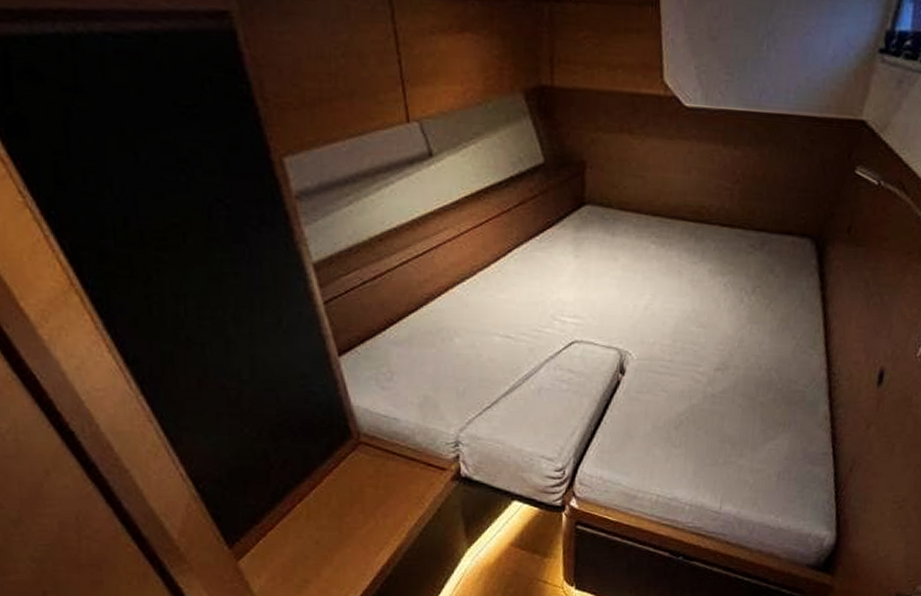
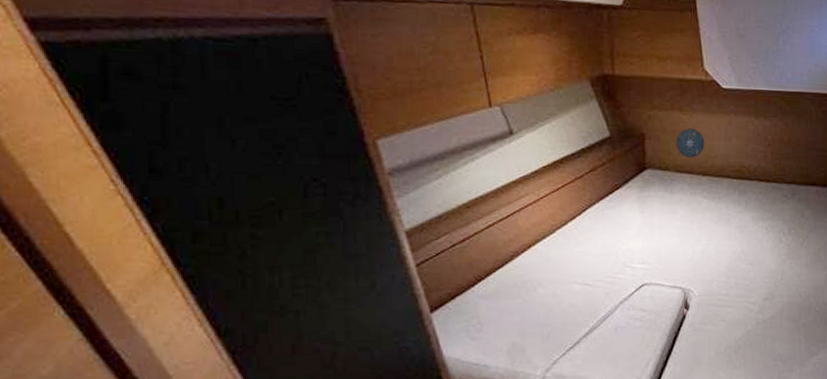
compass: none [623,156,658,193] -> present [676,128,705,158]

